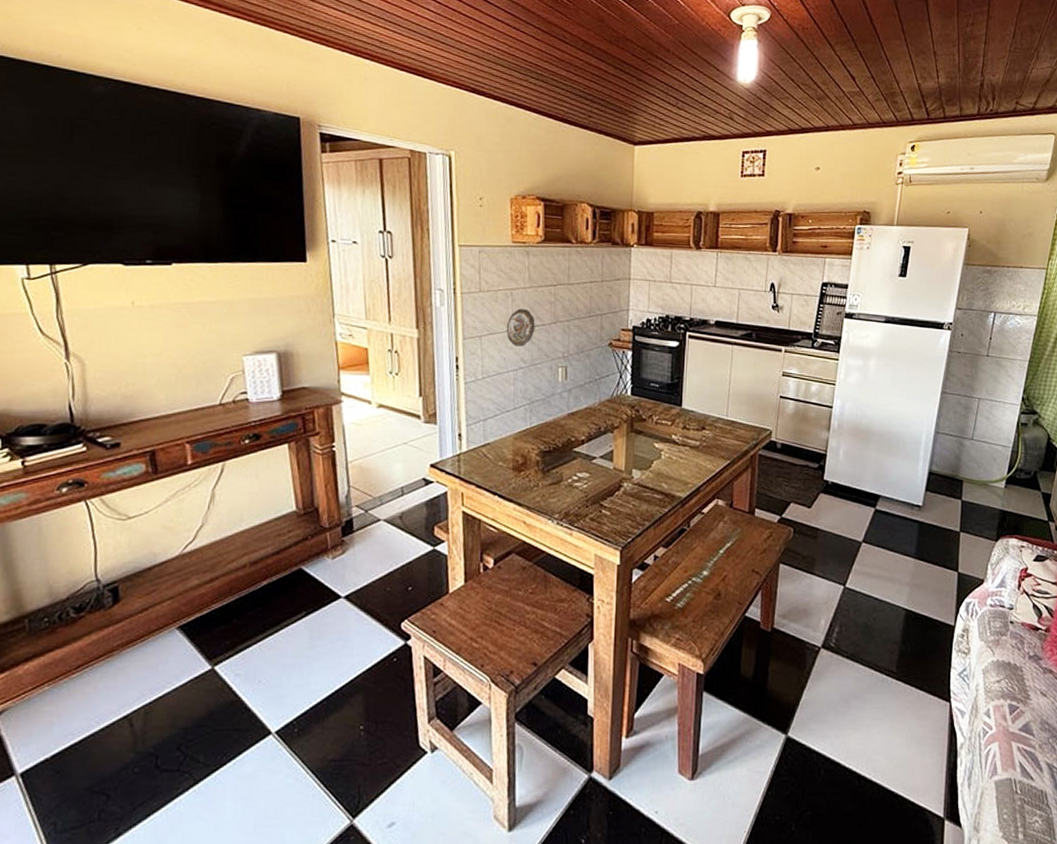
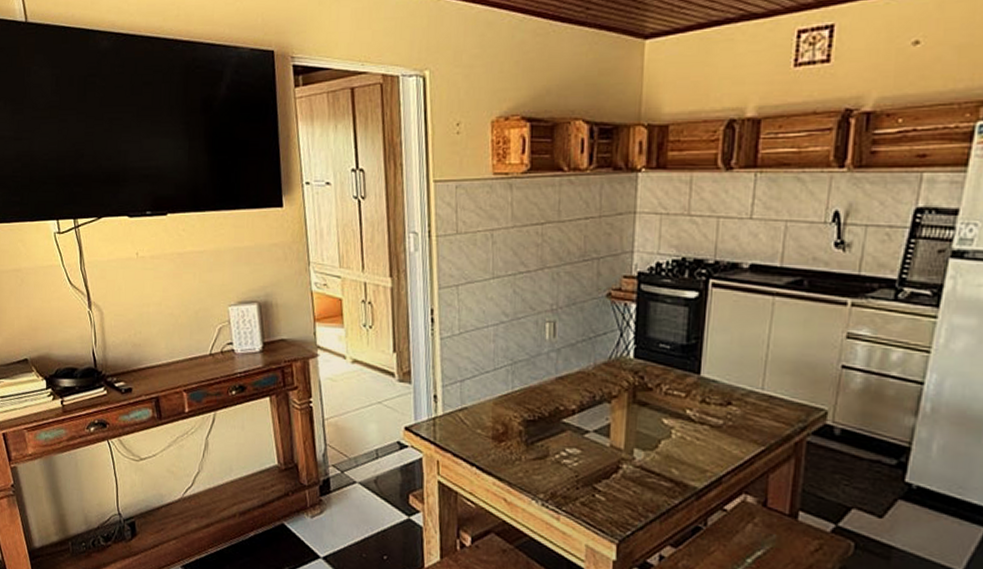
decorative plate: present [506,308,536,347] -> none [485,252,519,297]

